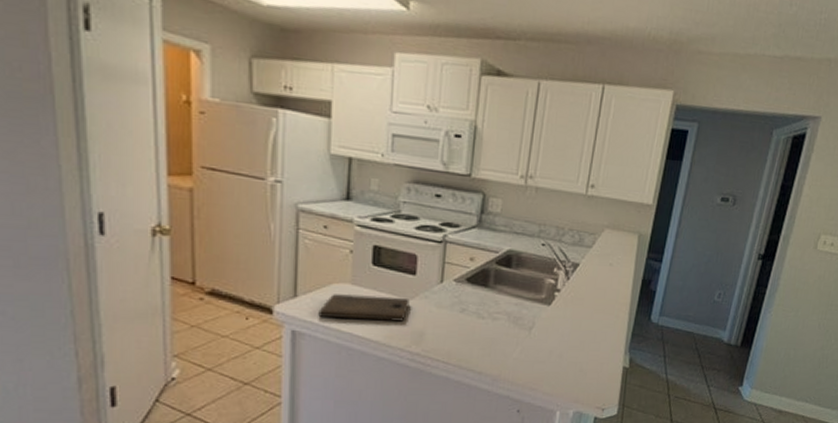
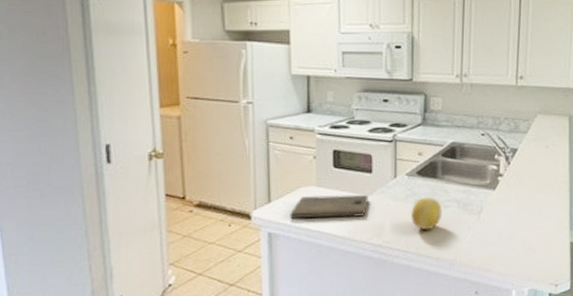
fruit: none [455,306,491,342] -> present [411,196,442,230]

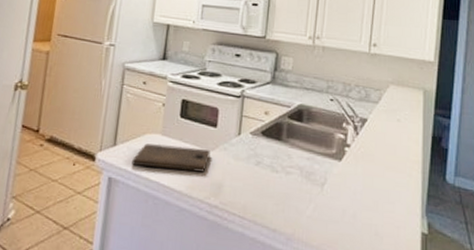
fruit: present [411,196,442,230] -> none [251,159,284,197]

